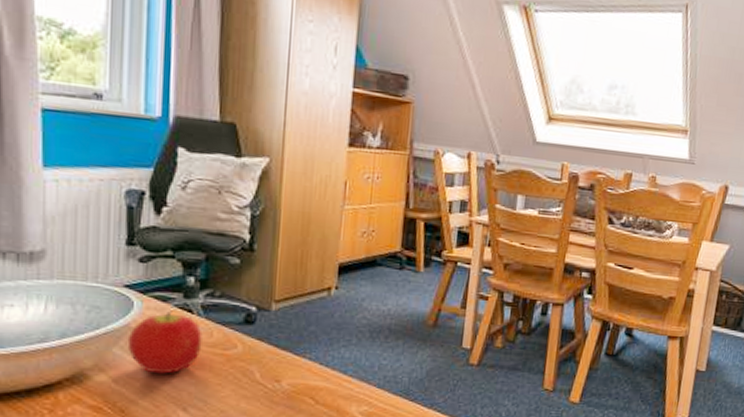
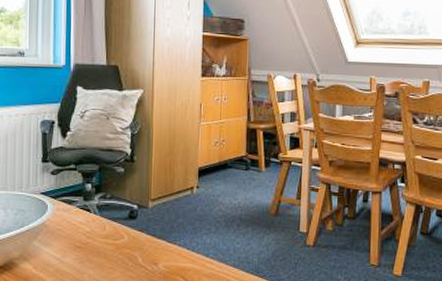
fruit: present [127,310,202,374] -> none [43,210,98,261]

